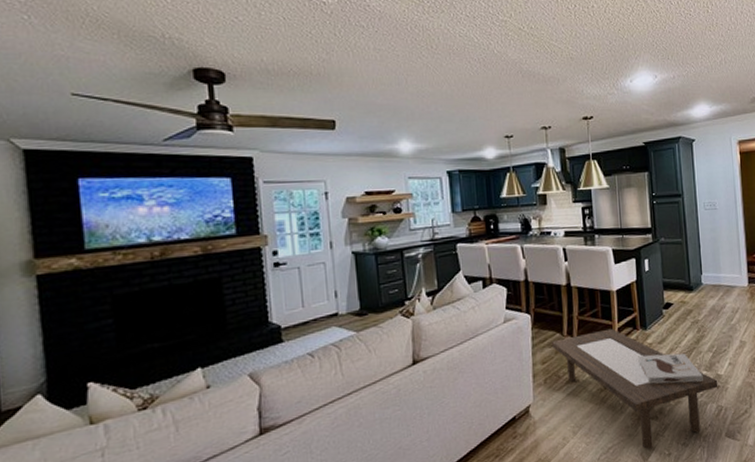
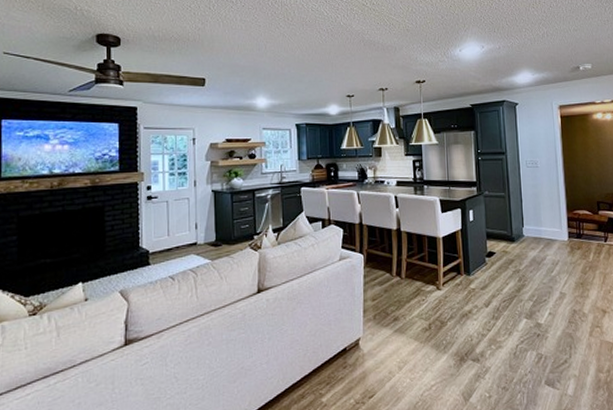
coffee table: present [551,328,718,449] -> none [381,272,538,390]
decorative box: present [637,353,703,384] -> none [460,299,524,329]

